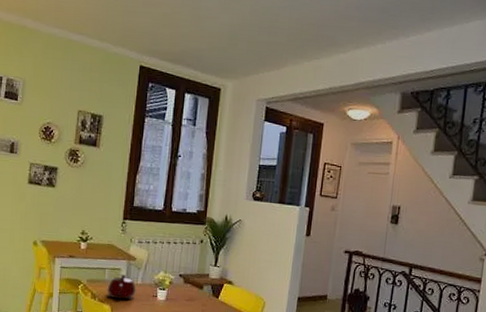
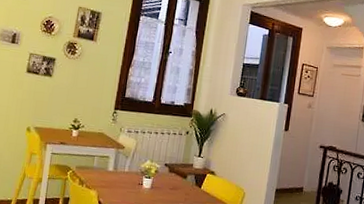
teapot: present [107,274,136,300] -> none [94,162,123,187]

